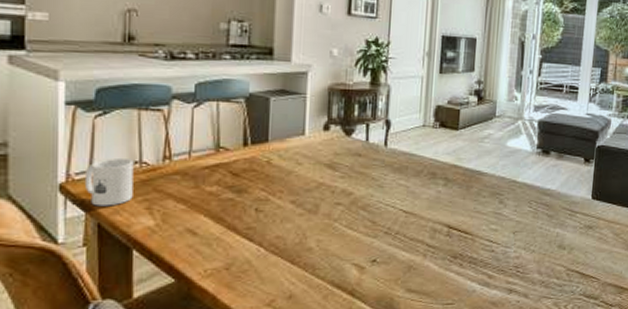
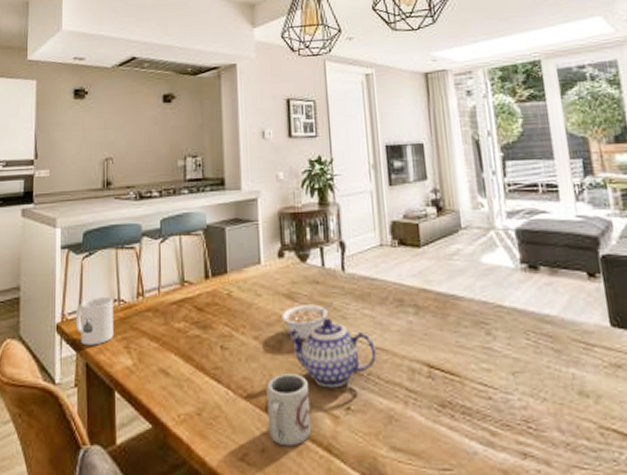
cup: none [297,232,341,293] -> present [266,373,312,447]
legume: none [321,173,374,205] -> present [281,302,335,340]
teapot: none [325,186,407,245] -> present [287,318,378,388]

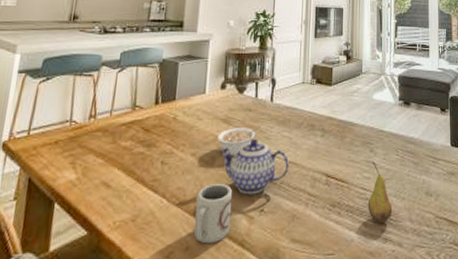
mug: present [75,296,114,346] -> none [23,117,65,162]
fruit: none [491,348,531,433] -> present [367,162,393,224]

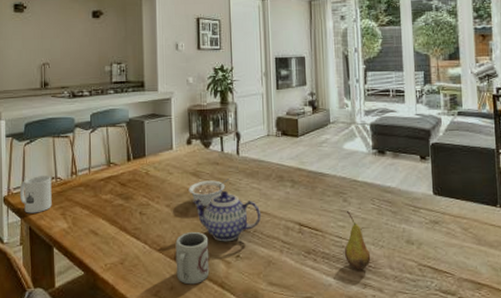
mug: none [23,117,65,162] -> present [19,175,52,214]

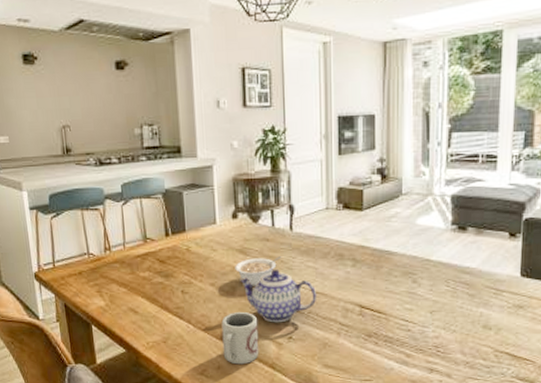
mug: present [19,175,52,214] -> none [50,250,86,290]
fruit: present [344,211,371,270] -> none [410,293,440,355]

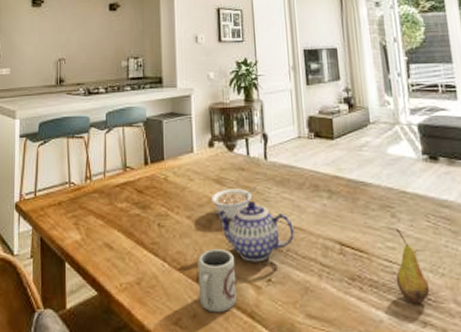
fruit: none [410,293,440,355] -> present [395,229,430,304]

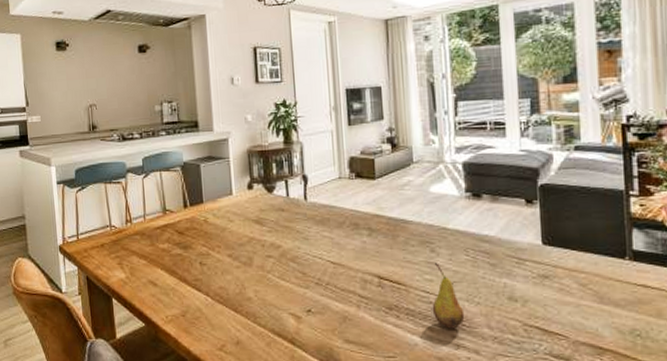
cup: present [197,248,237,313] -> none [239,283,278,340]
legume: present [211,187,258,220] -> none [251,226,298,257]
teapot: present [216,200,295,262] -> none [256,239,335,295]

